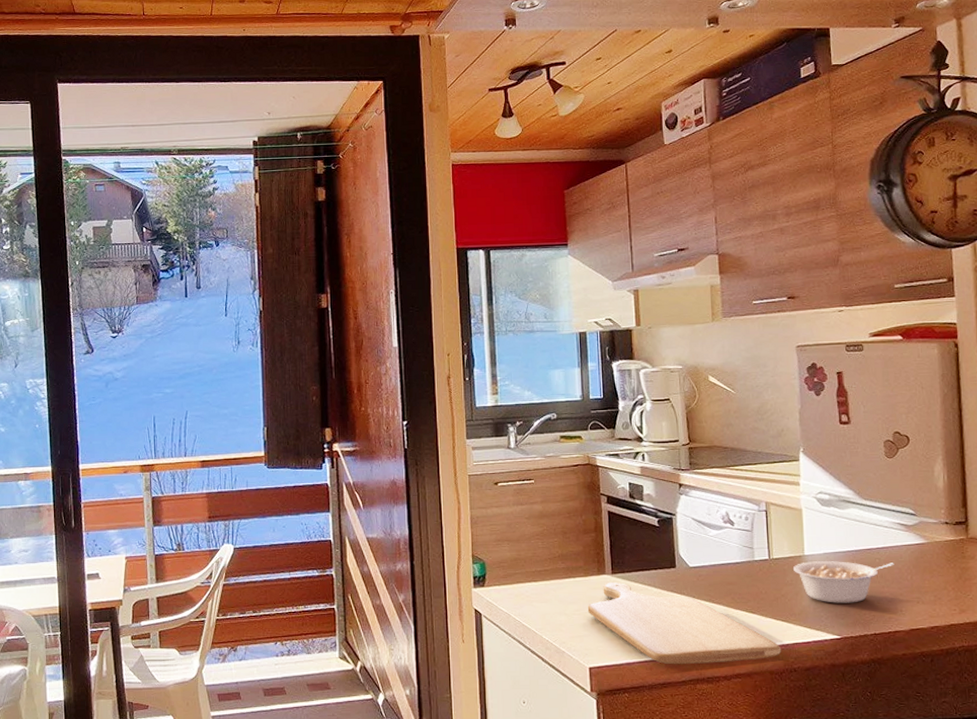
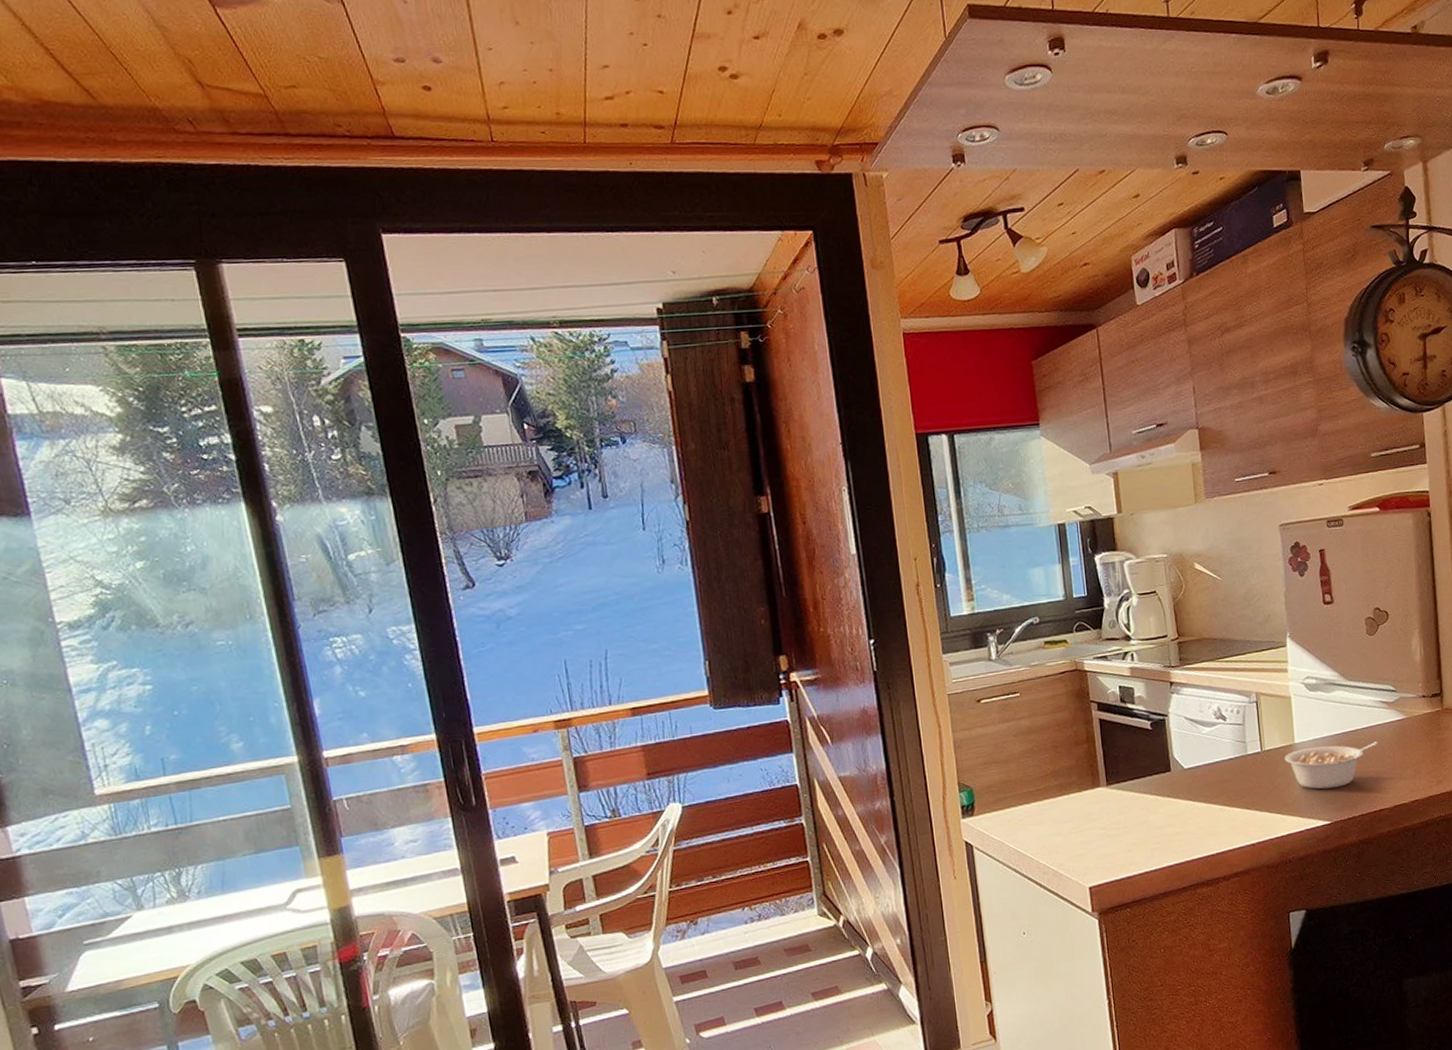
chopping board: present [587,583,782,665] -> none [1083,794,1277,873]

